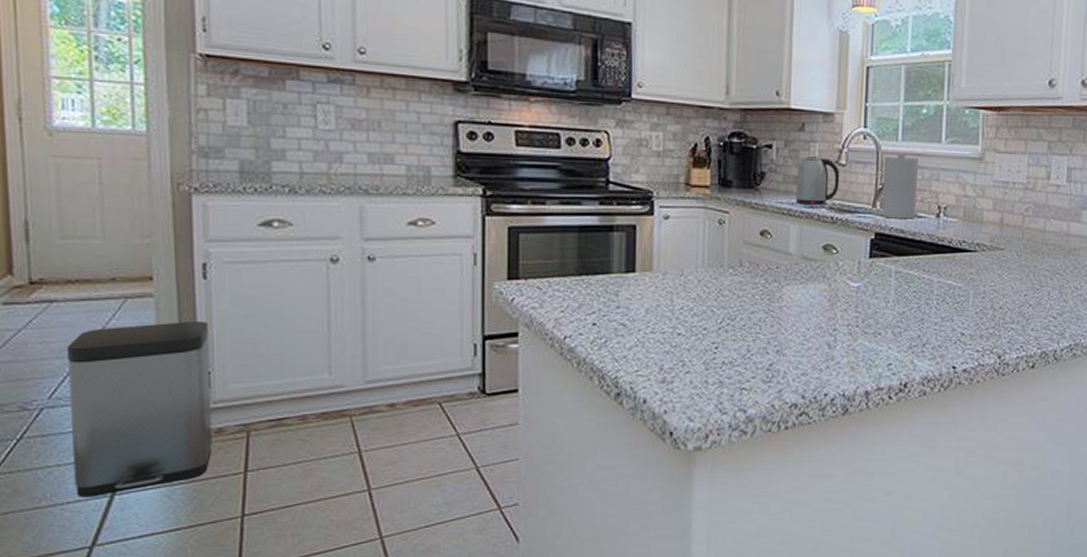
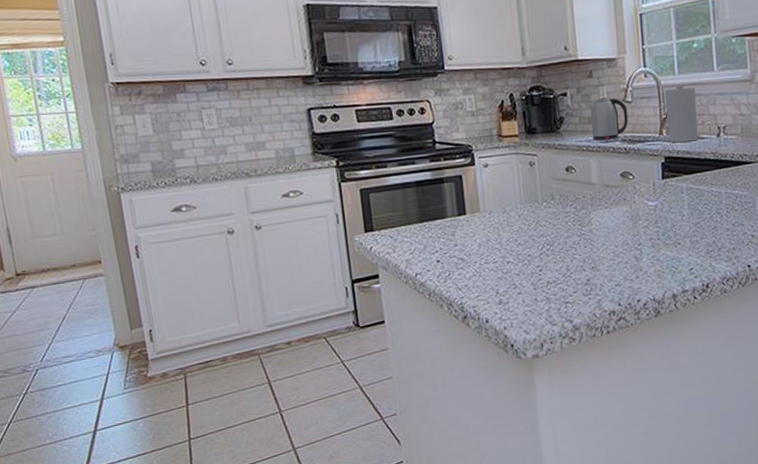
pedal bin: present [66,320,213,497] -> none [48,290,161,435]

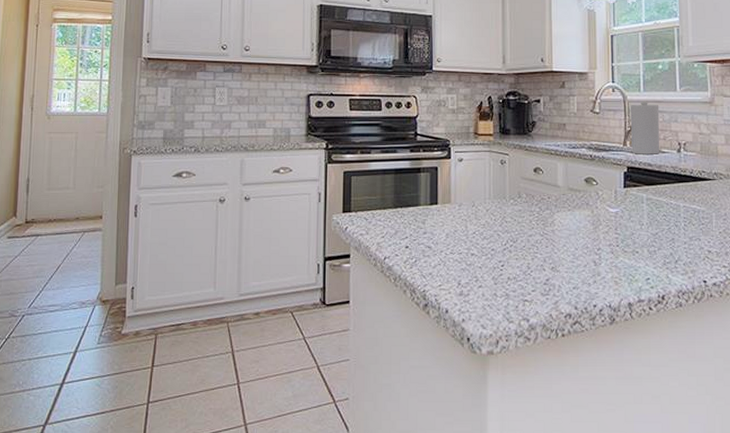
kettle: present [589,98,629,141] -> none [560,107,595,146]

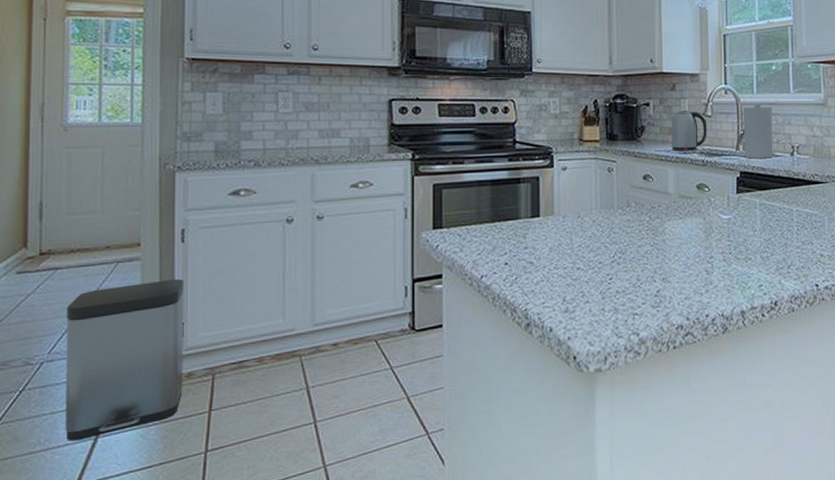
pedal bin: none [39,248,136,385] -> present [65,278,184,441]
kettle: none [560,107,595,146] -> present [671,111,707,151]

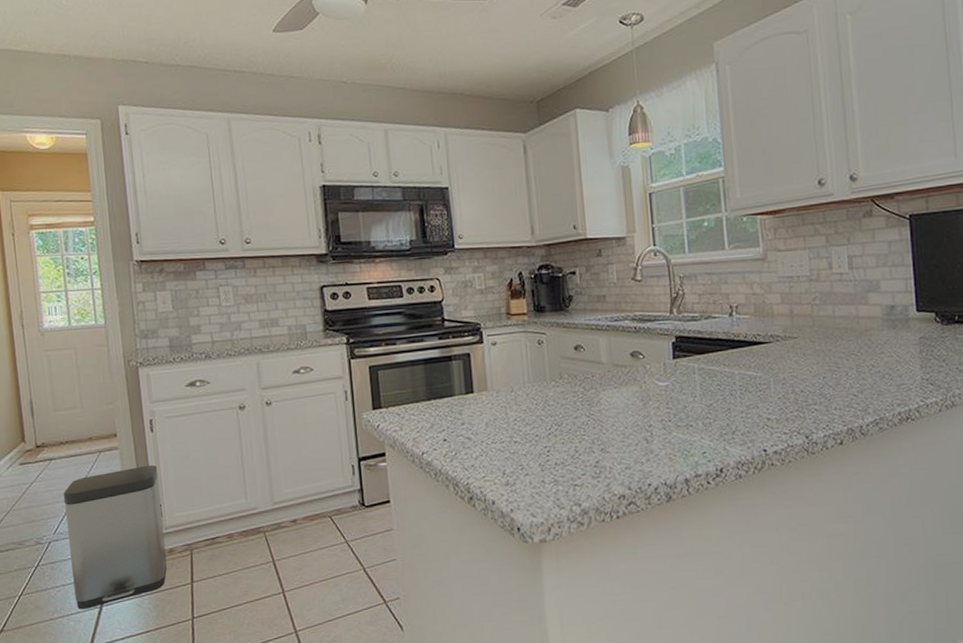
kettle: present [671,111,707,151] -> none [599,276,638,319]
paper towel holder: present [743,104,773,159] -> none [674,264,711,322]

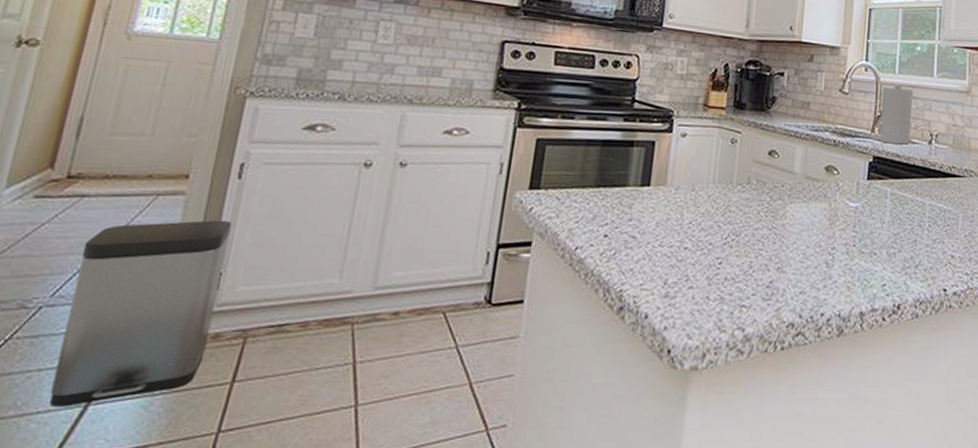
paper towel holder: none [674,264,711,322] -> present [880,85,914,145]

